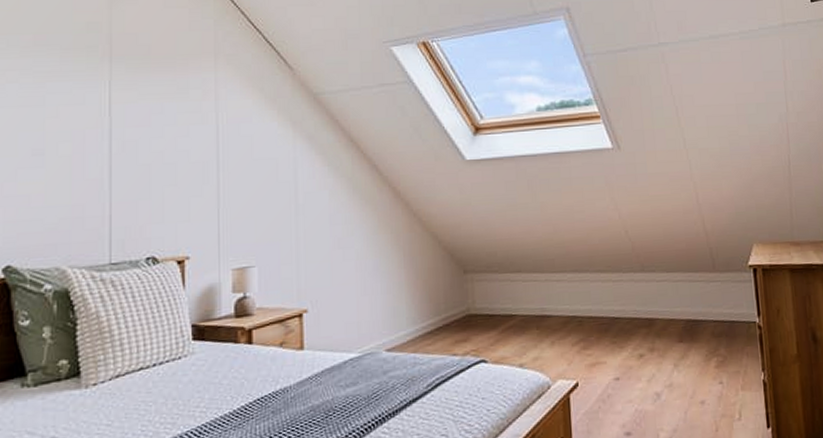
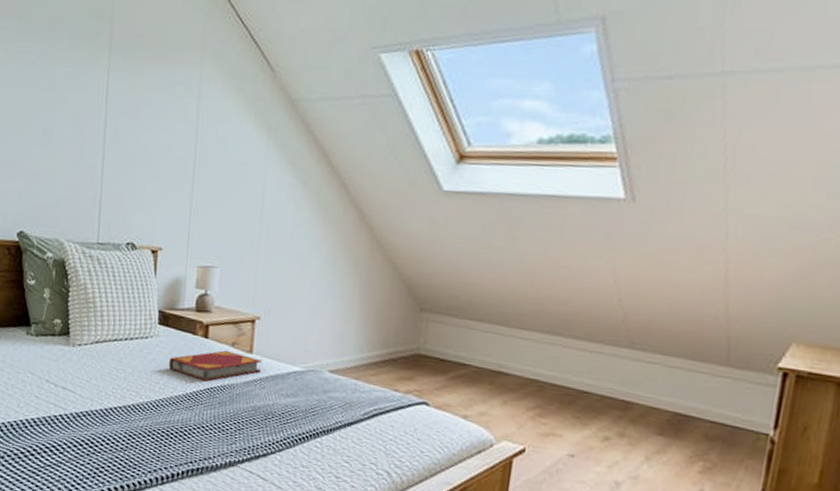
hardback book: none [208,352,316,392] -> present [168,350,262,381]

